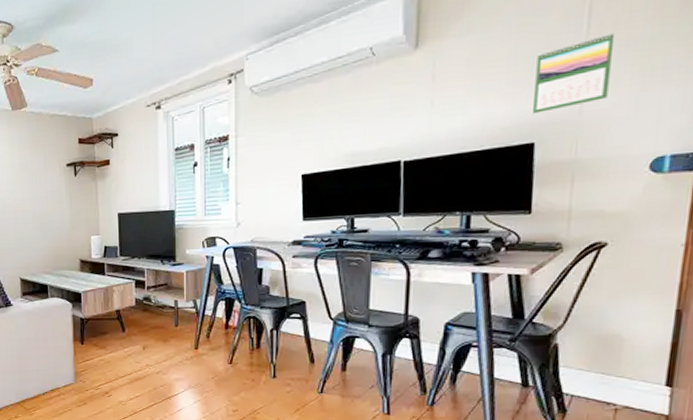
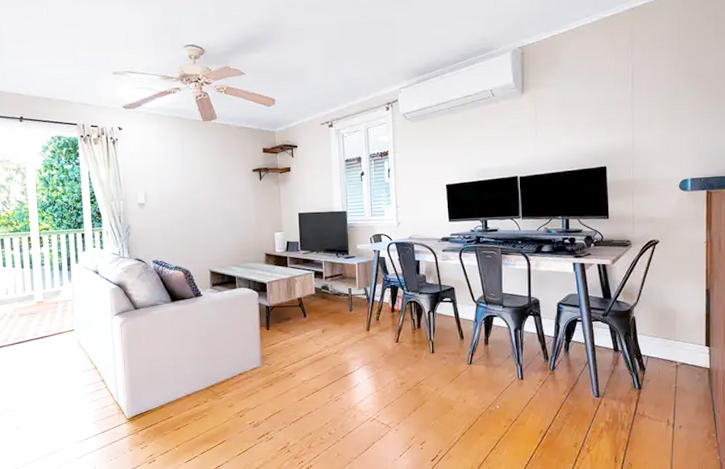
calendar: present [533,32,615,113] -> none [603,91,650,145]

